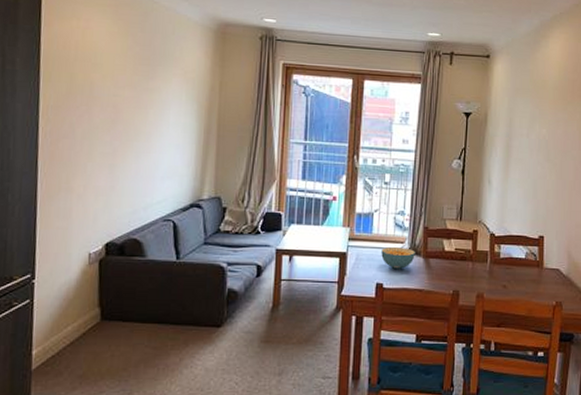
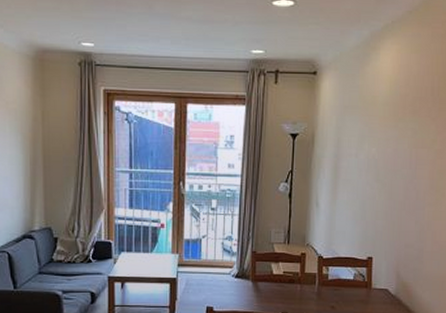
cereal bowl: present [381,247,415,270] -> none [210,272,244,294]

